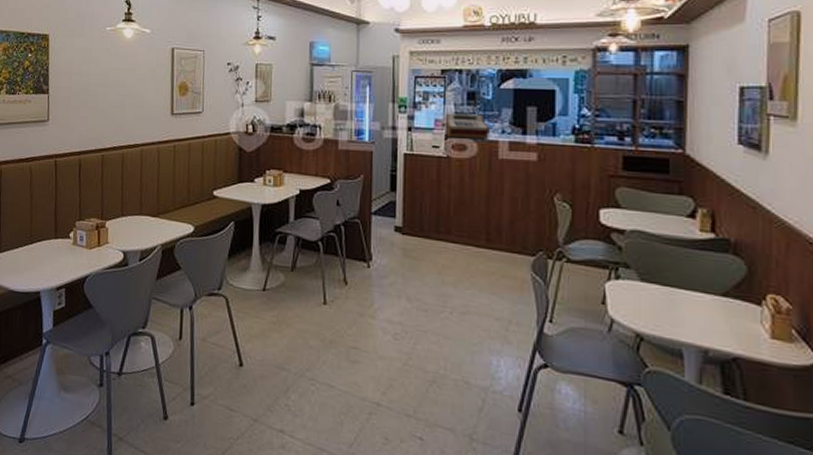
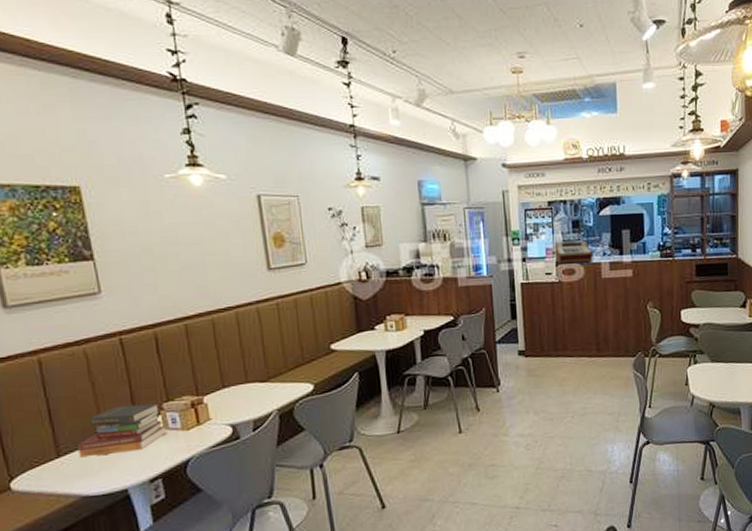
books: none [12,218,75,260] -> present [76,403,167,458]

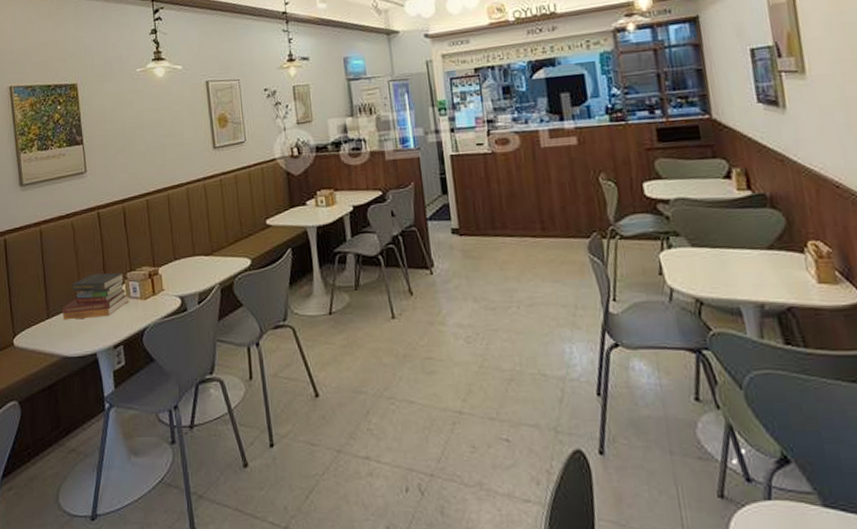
cash register: present [554,240,593,264] -> none [484,106,529,134]

